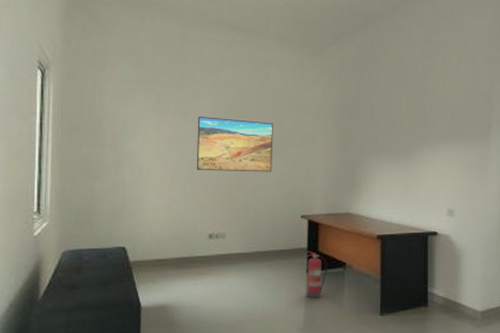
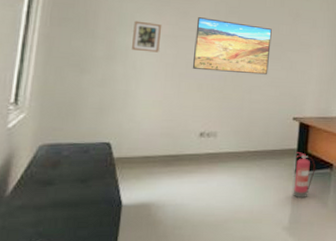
picture frame: none [137,125,164,156] -> present [132,20,162,53]

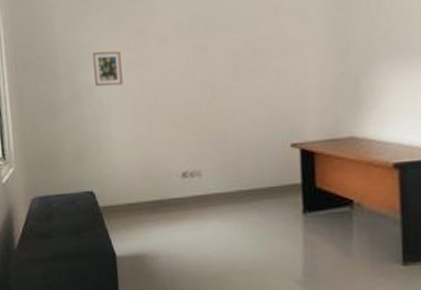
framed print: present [192,17,272,75] -> none [157,31,251,99]
fire extinguisher: present [294,152,315,198] -> none [301,187,329,246]

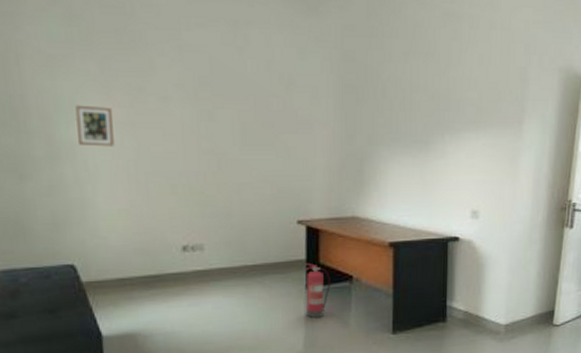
fire extinguisher: none [301,187,329,246] -> present [305,263,331,319]

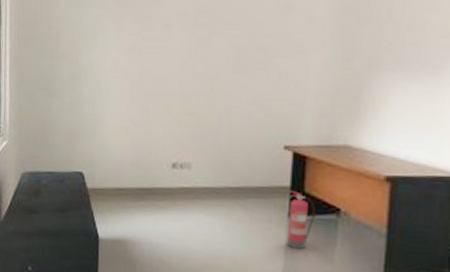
picture frame: present [75,105,115,147] -> none [95,33,124,70]

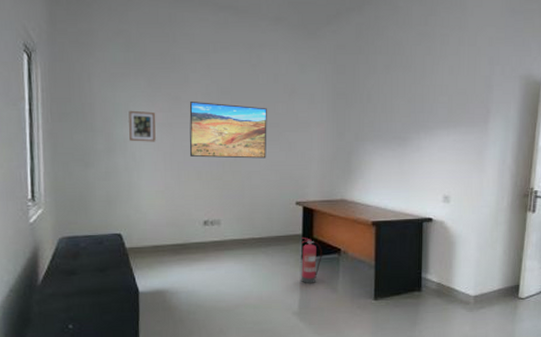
picture frame: none [95,33,124,70] -> present [128,110,156,142]
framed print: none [159,22,253,91] -> present [189,102,267,159]

